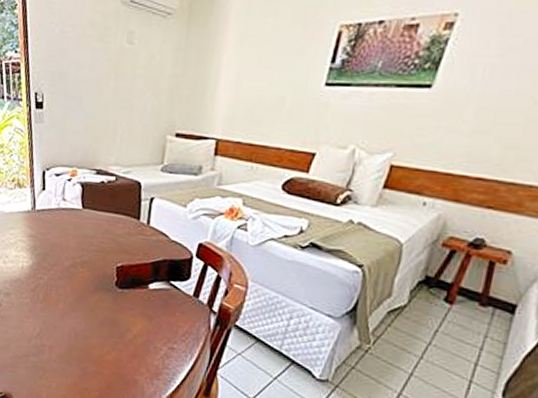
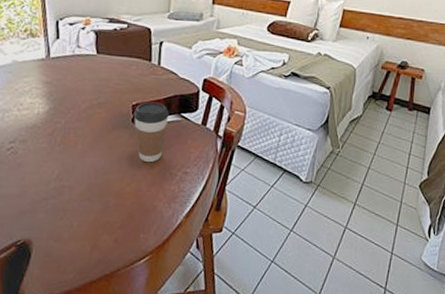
coffee cup: none [117,264,157,332] -> present [133,102,169,163]

